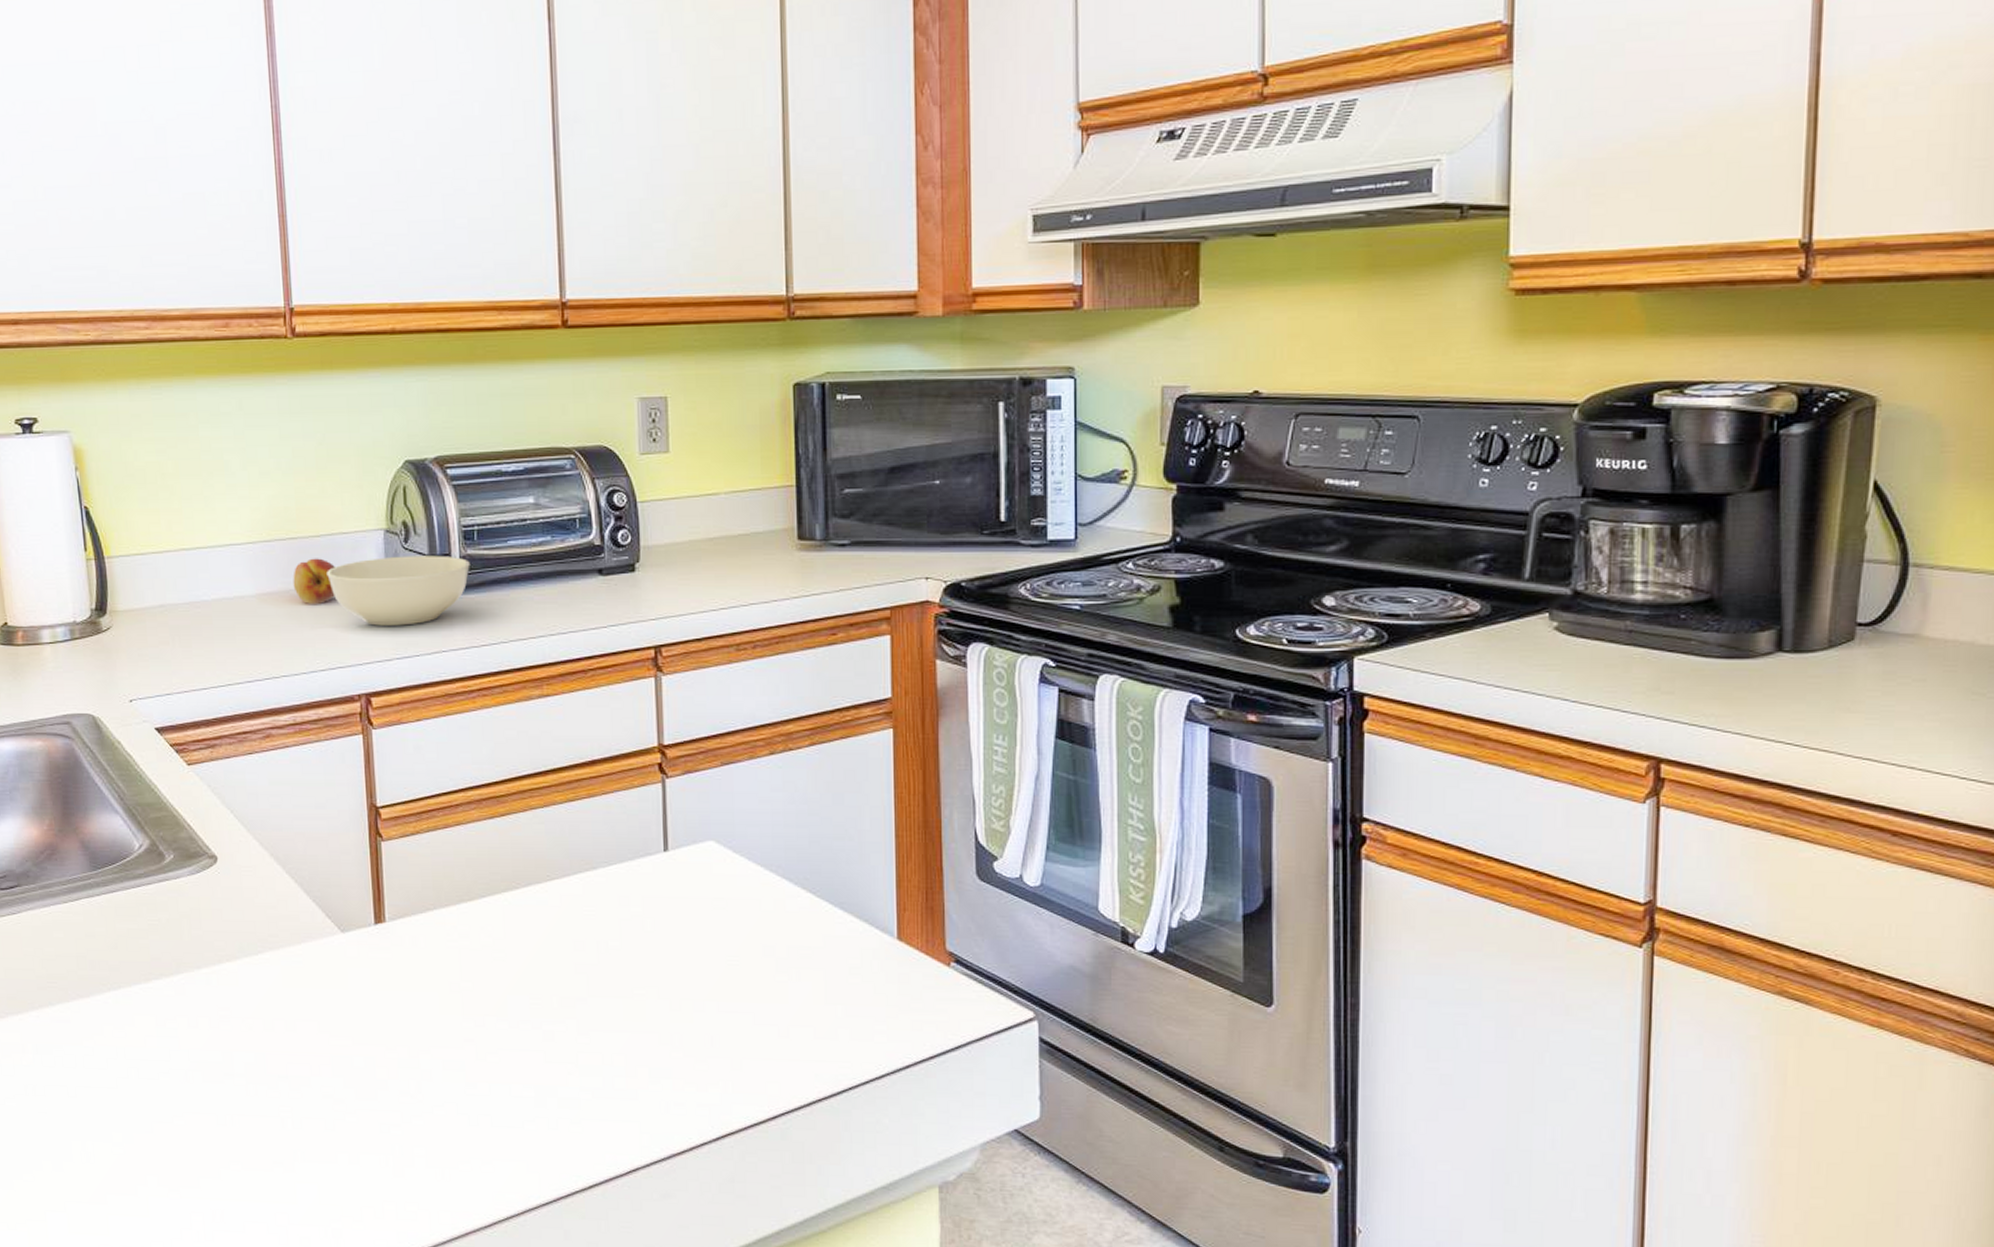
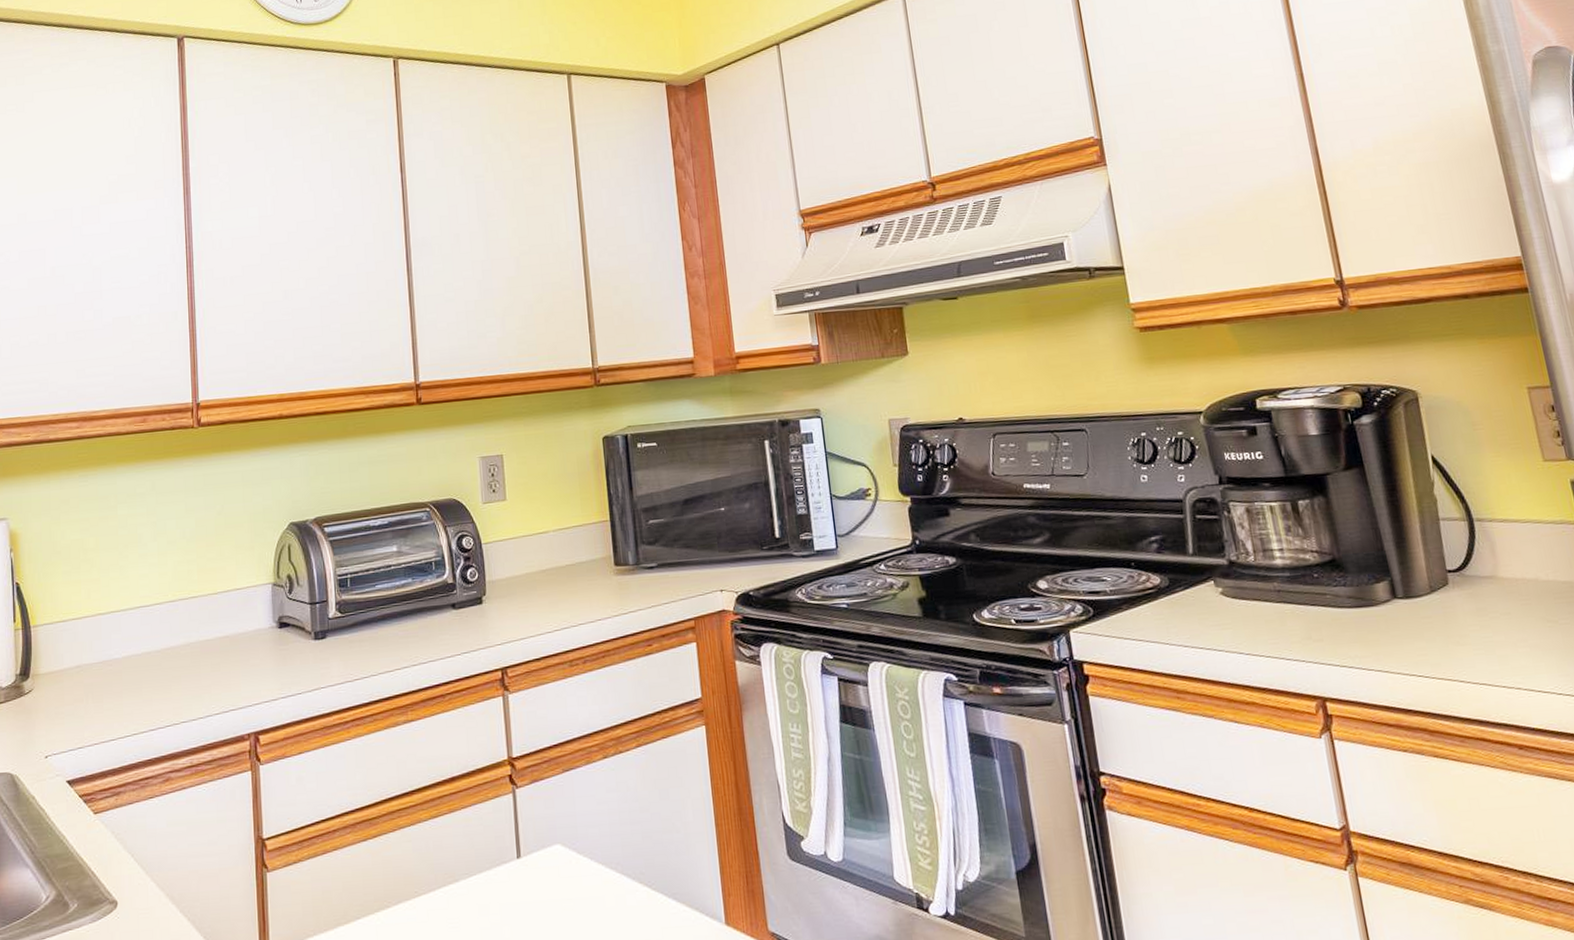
fruit: present [293,558,335,605] -> none [193,613,230,655]
bowl: present [327,555,470,626] -> none [222,602,344,670]

